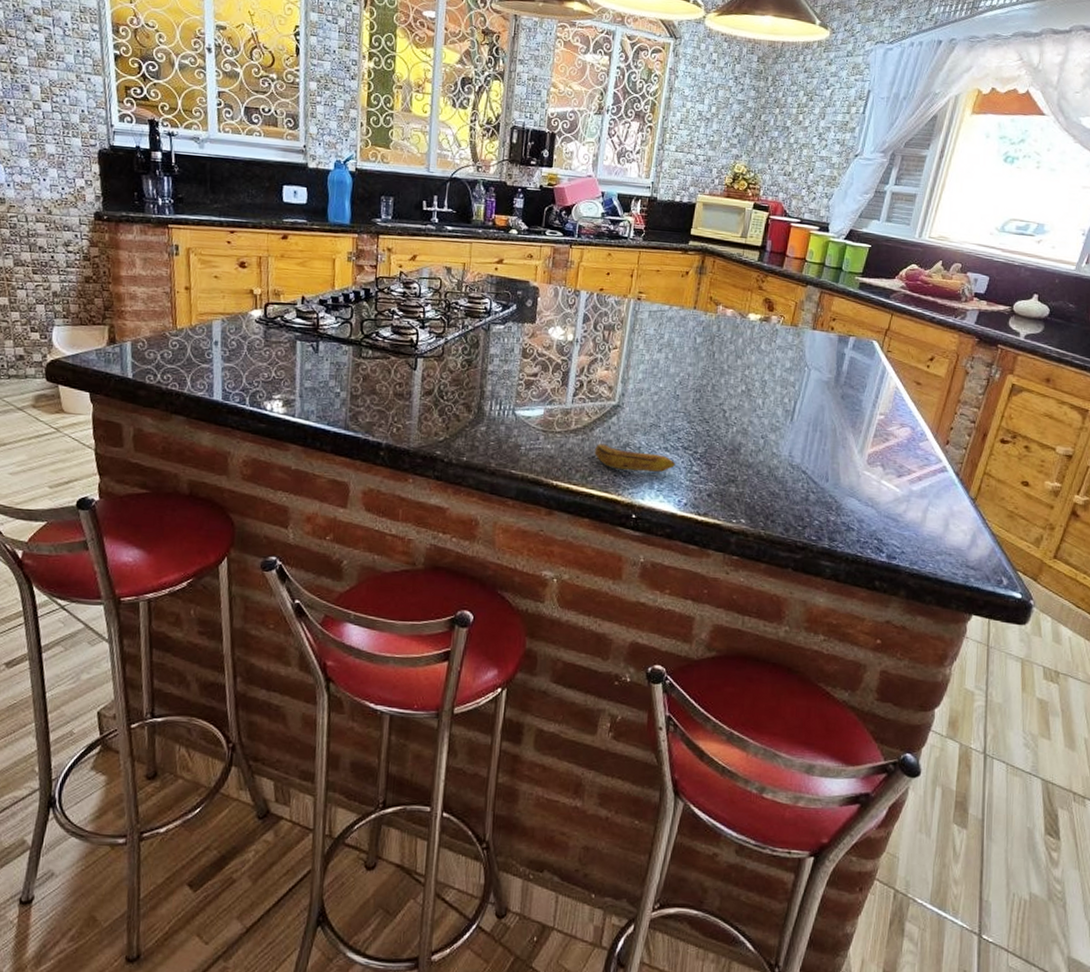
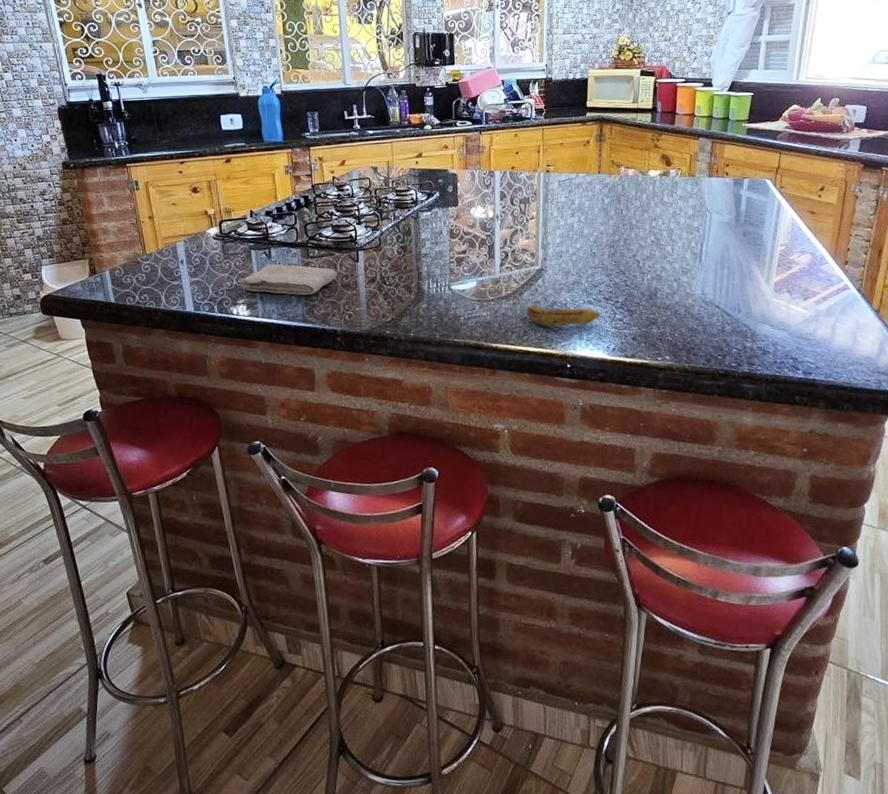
washcloth: none [279,359,391,400] -> present [241,263,337,296]

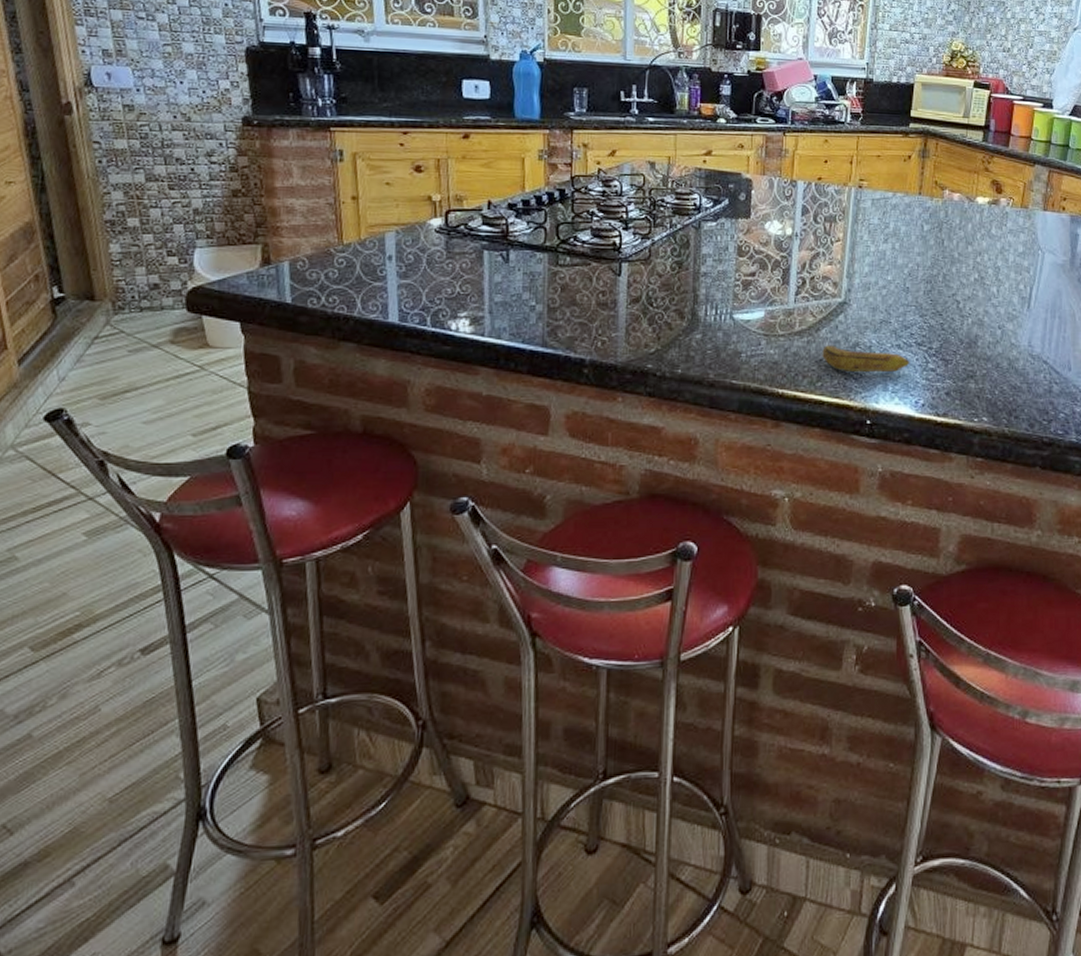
washcloth: present [241,263,337,296] -> none [465,269,592,313]

